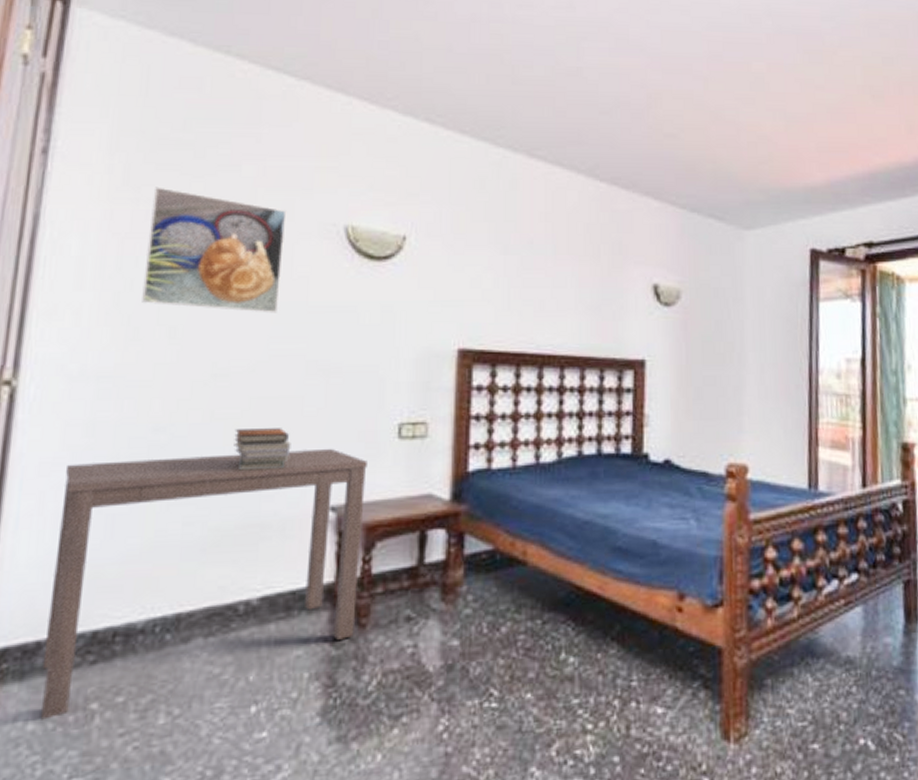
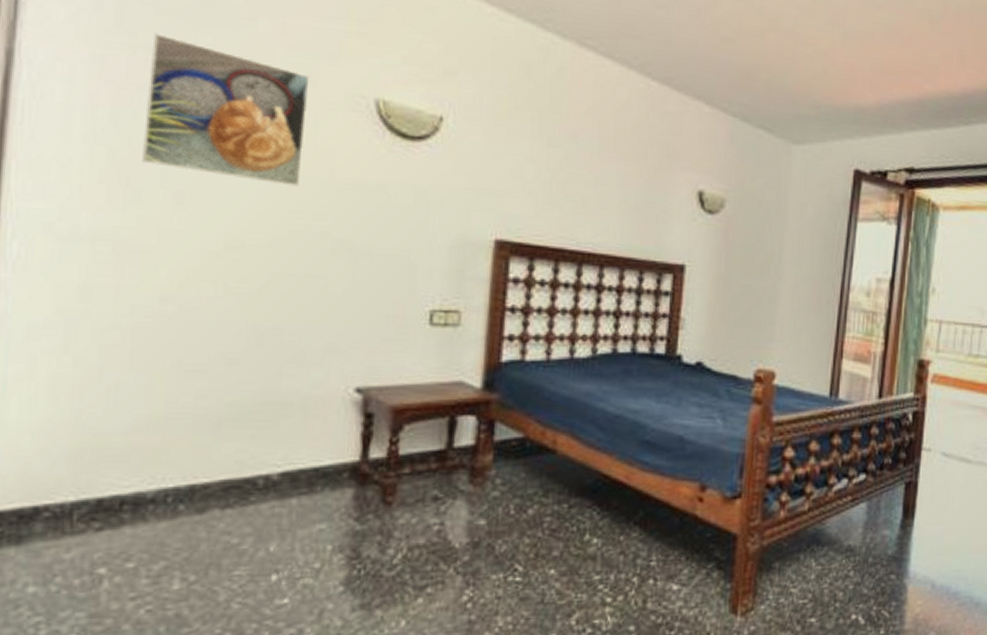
desk: present [41,448,367,720] -> none [42,329,396,583]
book stack: present [234,428,291,471] -> none [251,305,315,348]

